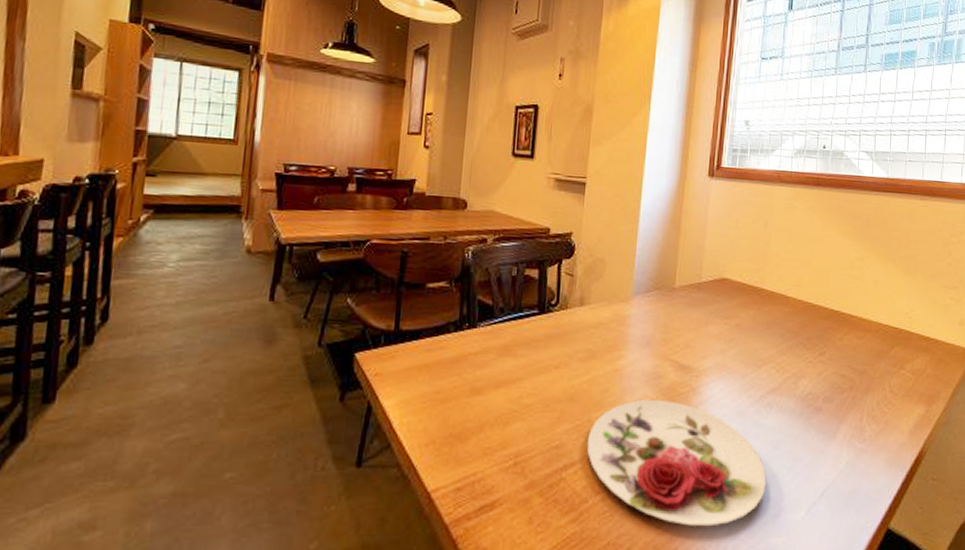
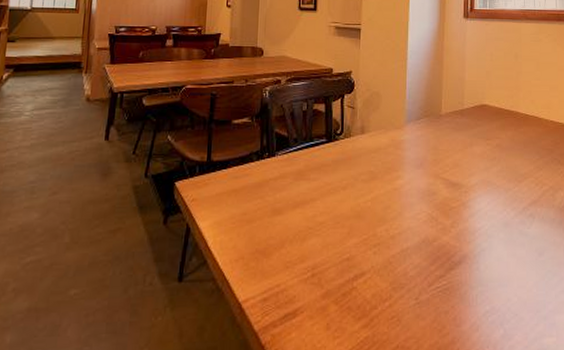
plate: present [586,399,767,527] -> none [373,214,535,329]

